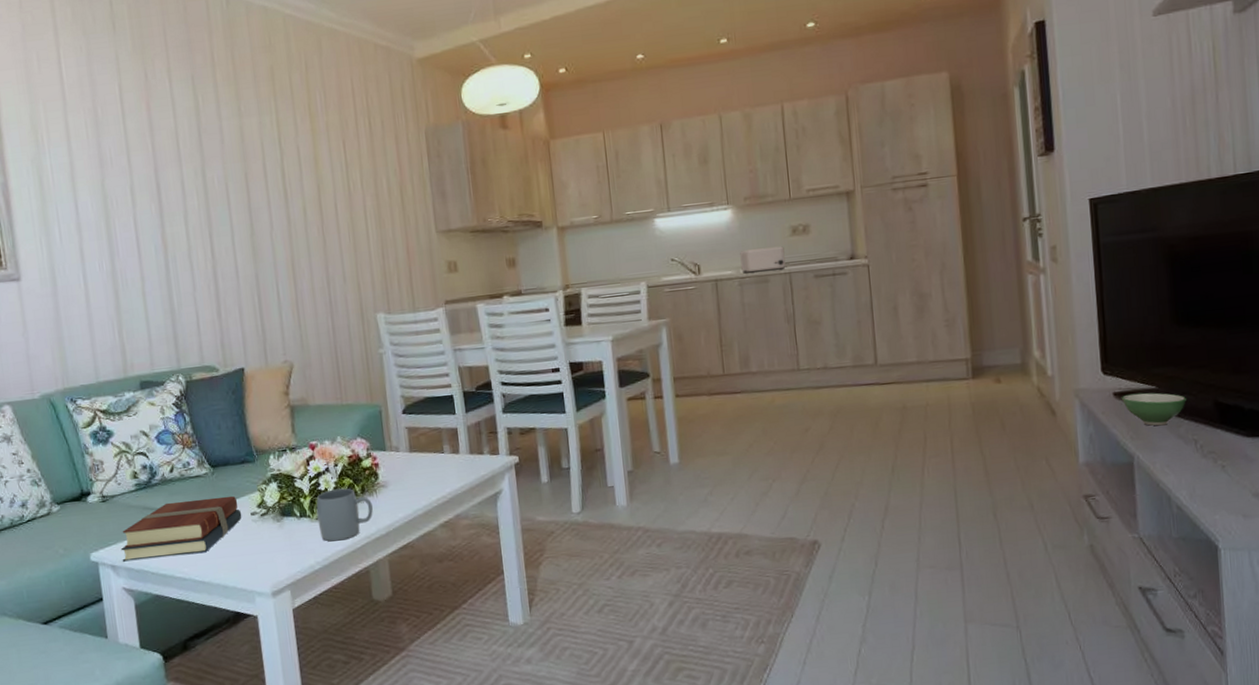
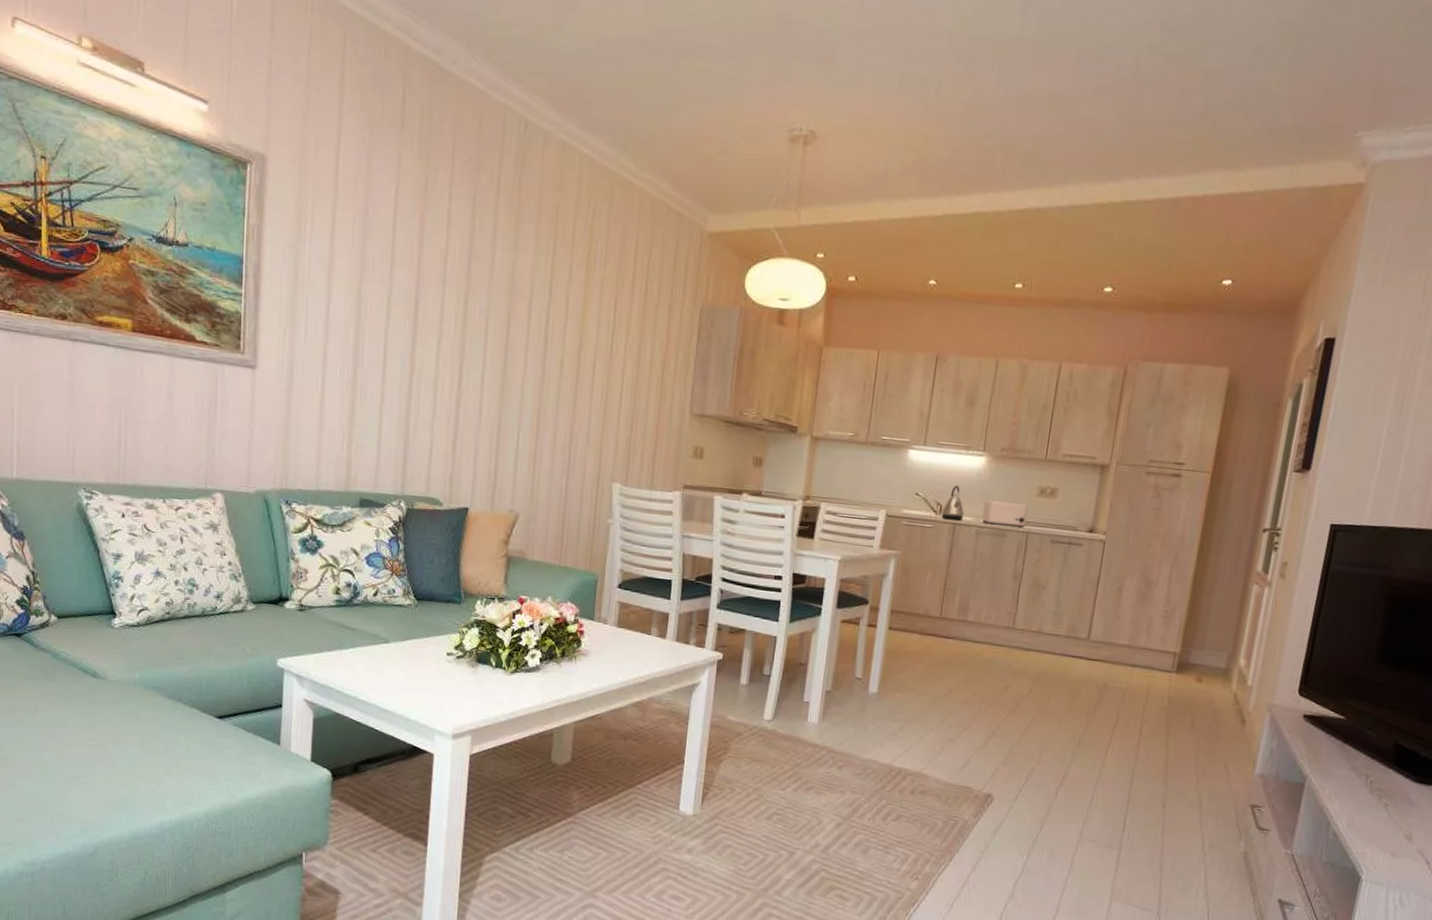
books: present [120,495,242,562] -> none [309,625,438,682]
mug: present [316,488,373,542] -> none [511,647,569,699]
kettle: none [699,243,724,279] -> present [940,485,965,522]
bowl: present [1121,392,1187,426] -> none [1309,718,1371,755]

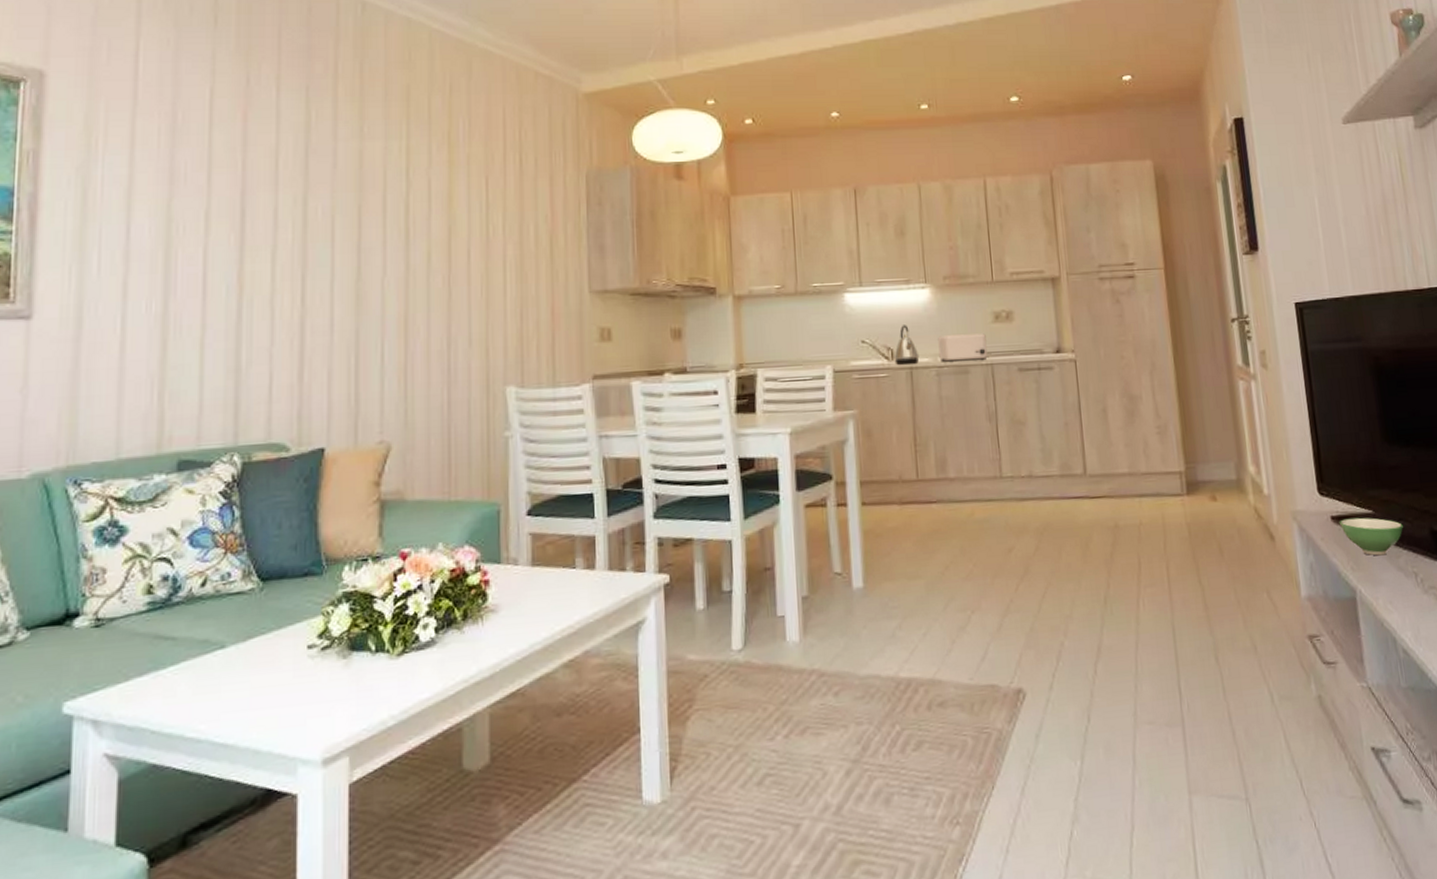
bowl: none [1309,718,1371,755] -> present [1339,517,1404,556]

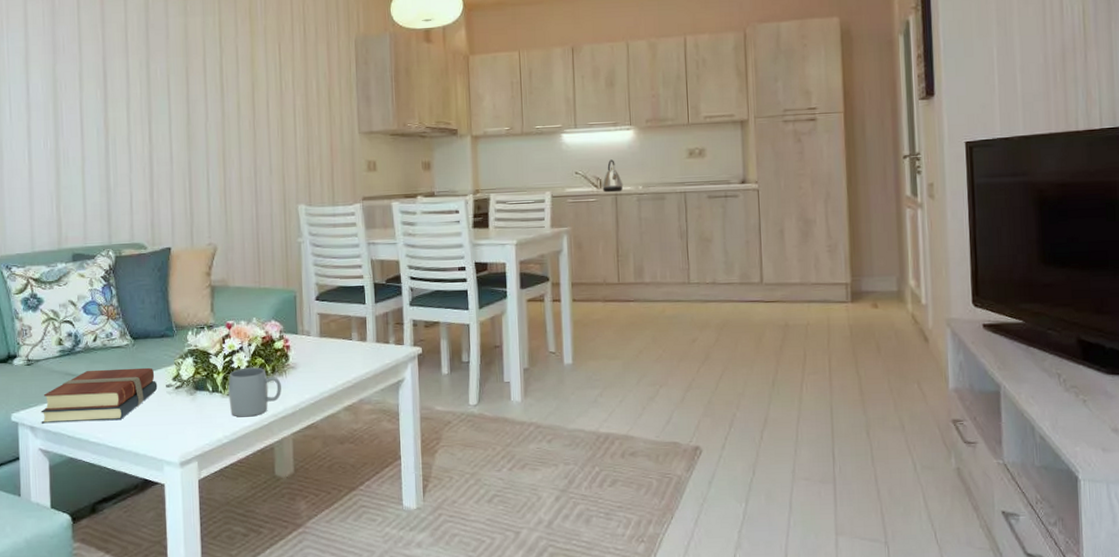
books: none [110,621,295,715] -> present [40,367,158,424]
mug: none [399,612,475,687] -> present [228,367,281,417]
toaster: present [938,333,988,363] -> none [639,167,682,191]
bowl: present [1339,517,1404,556] -> none [990,326,1052,359]

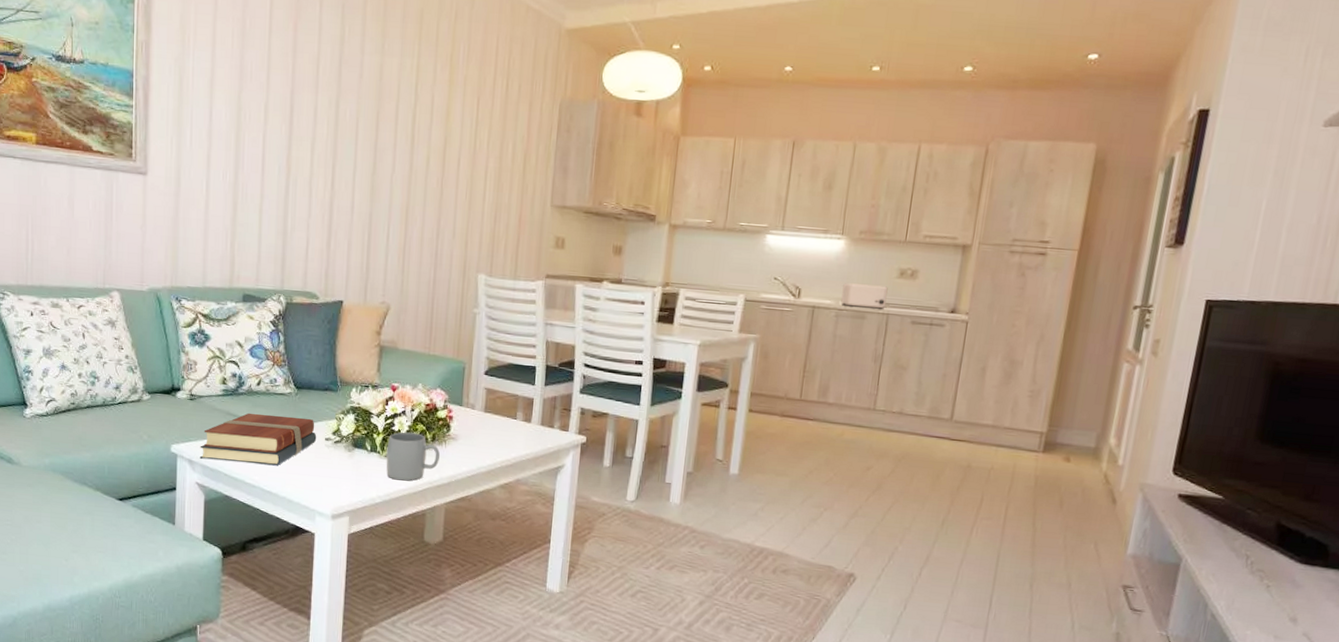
kettle: present [601,159,624,193] -> none [799,269,824,305]
toaster: none [639,167,682,191] -> present [841,283,888,310]

